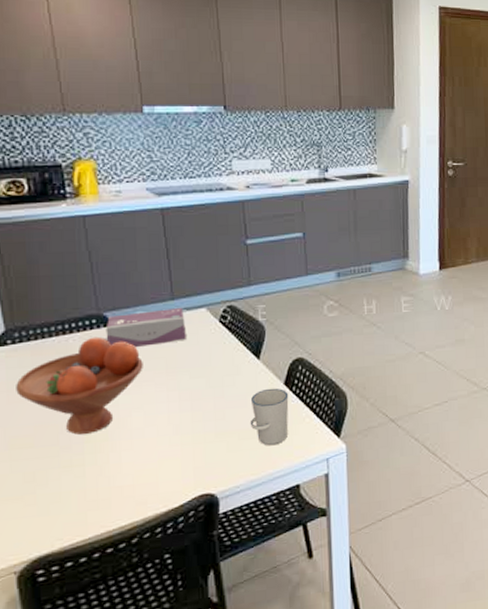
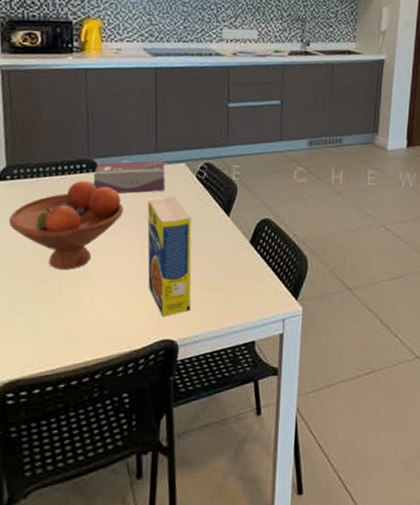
legume: none [169,343,227,471] -> present [147,195,192,316]
cup: present [250,388,289,446] -> none [214,245,253,301]

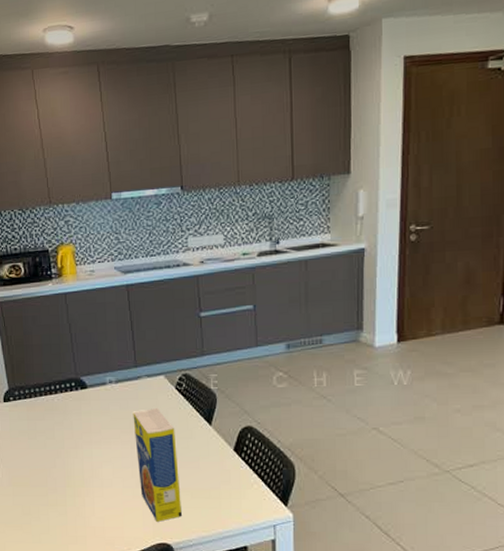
fruit bowl: present [9,180,124,270] -> none [16,397,112,479]
tissue box: present [93,160,165,194] -> none [82,375,147,408]

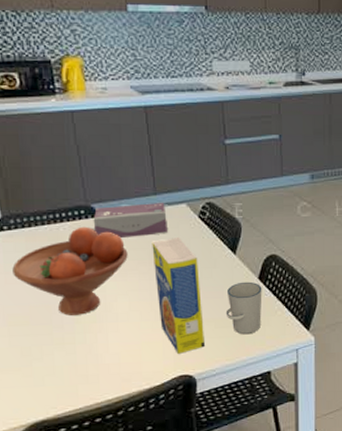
fruit bowl: none [16,397,112,479] -> present [12,226,128,315]
tissue box: none [82,375,147,408] -> present [93,203,168,238]
cup: none [202,453,238,507] -> present [226,281,262,335]

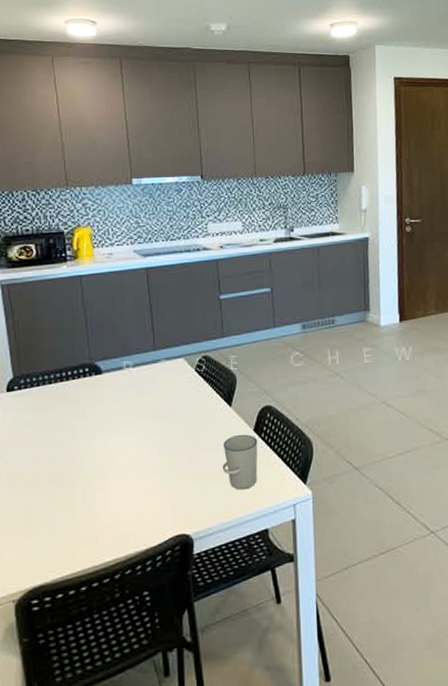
fruit bowl: present [12,226,128,315] -> none [20,384,128,474]
tissue box: present [93,203,168,238] -> none [96,358,166,394]
legume: present [152,236,204,354] -> none [151,390,201,512]

